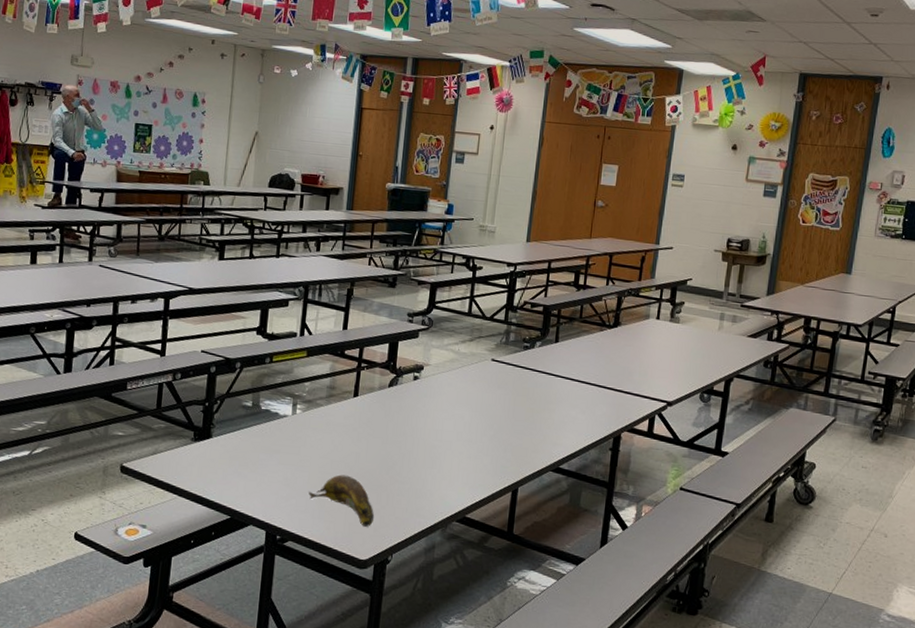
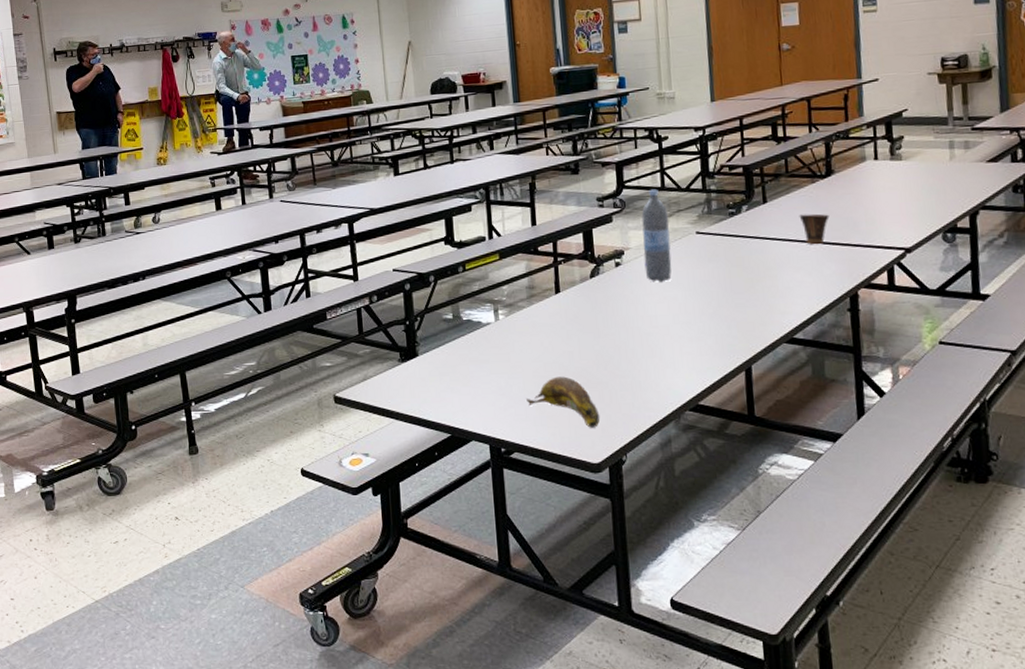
water bottle: none [439,313,470,401] -> present [641,189,672,283]
cup: none [583,357,610,388] -> present [799,213,830,245]

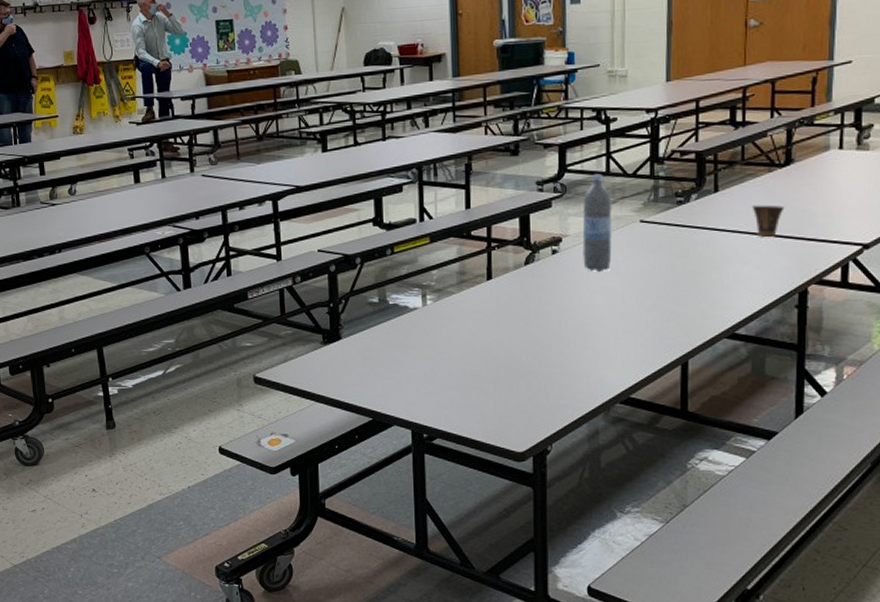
banana: present [526,376,600,428] -> none [452,364,526,417]

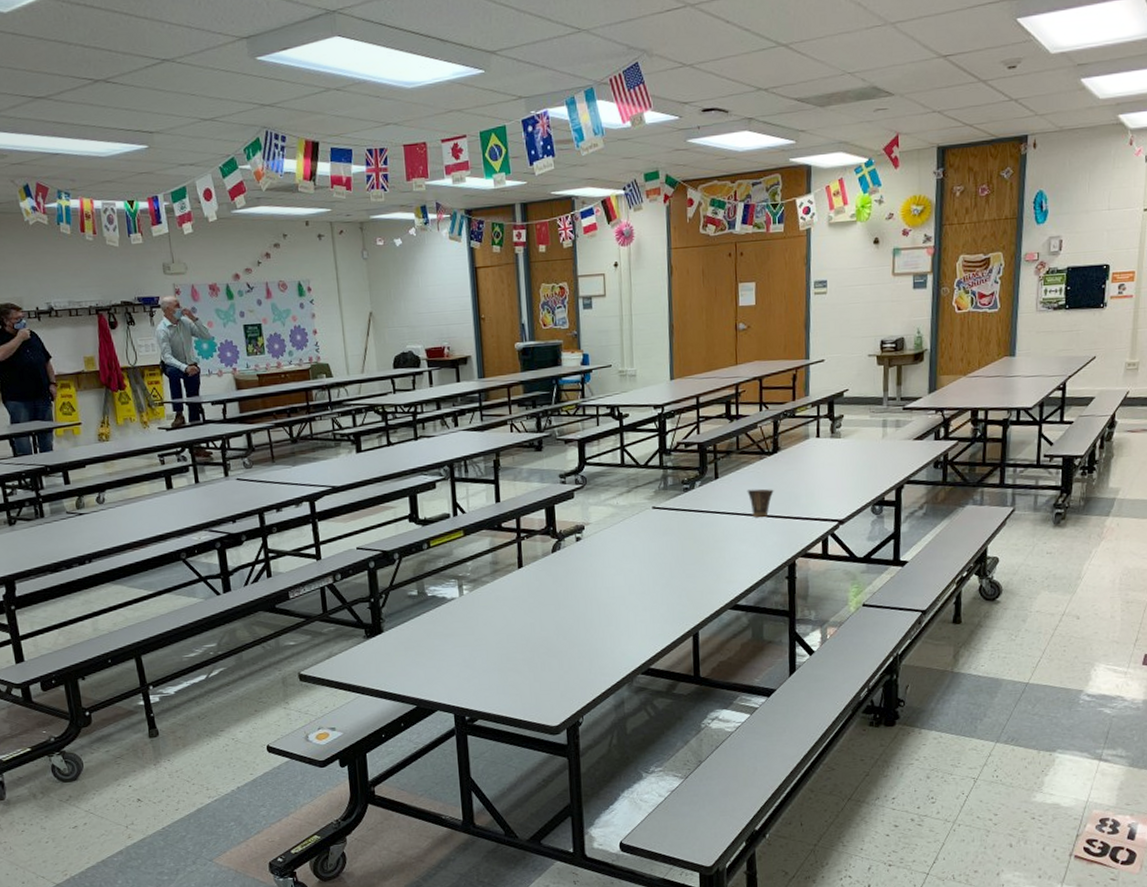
water bottle: present [582,173,612,272] -> none [601,465,629,556]

